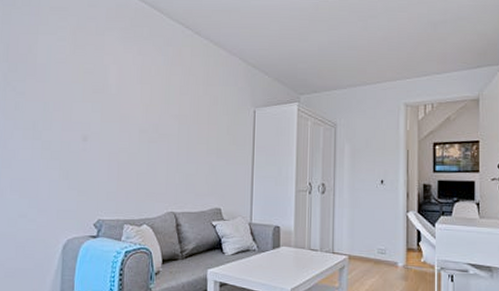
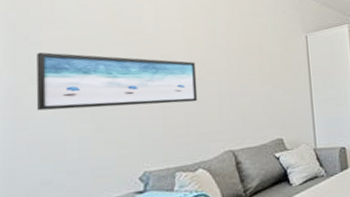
wall art: none [18,101,150,163] -> present [36,52,198,111]

